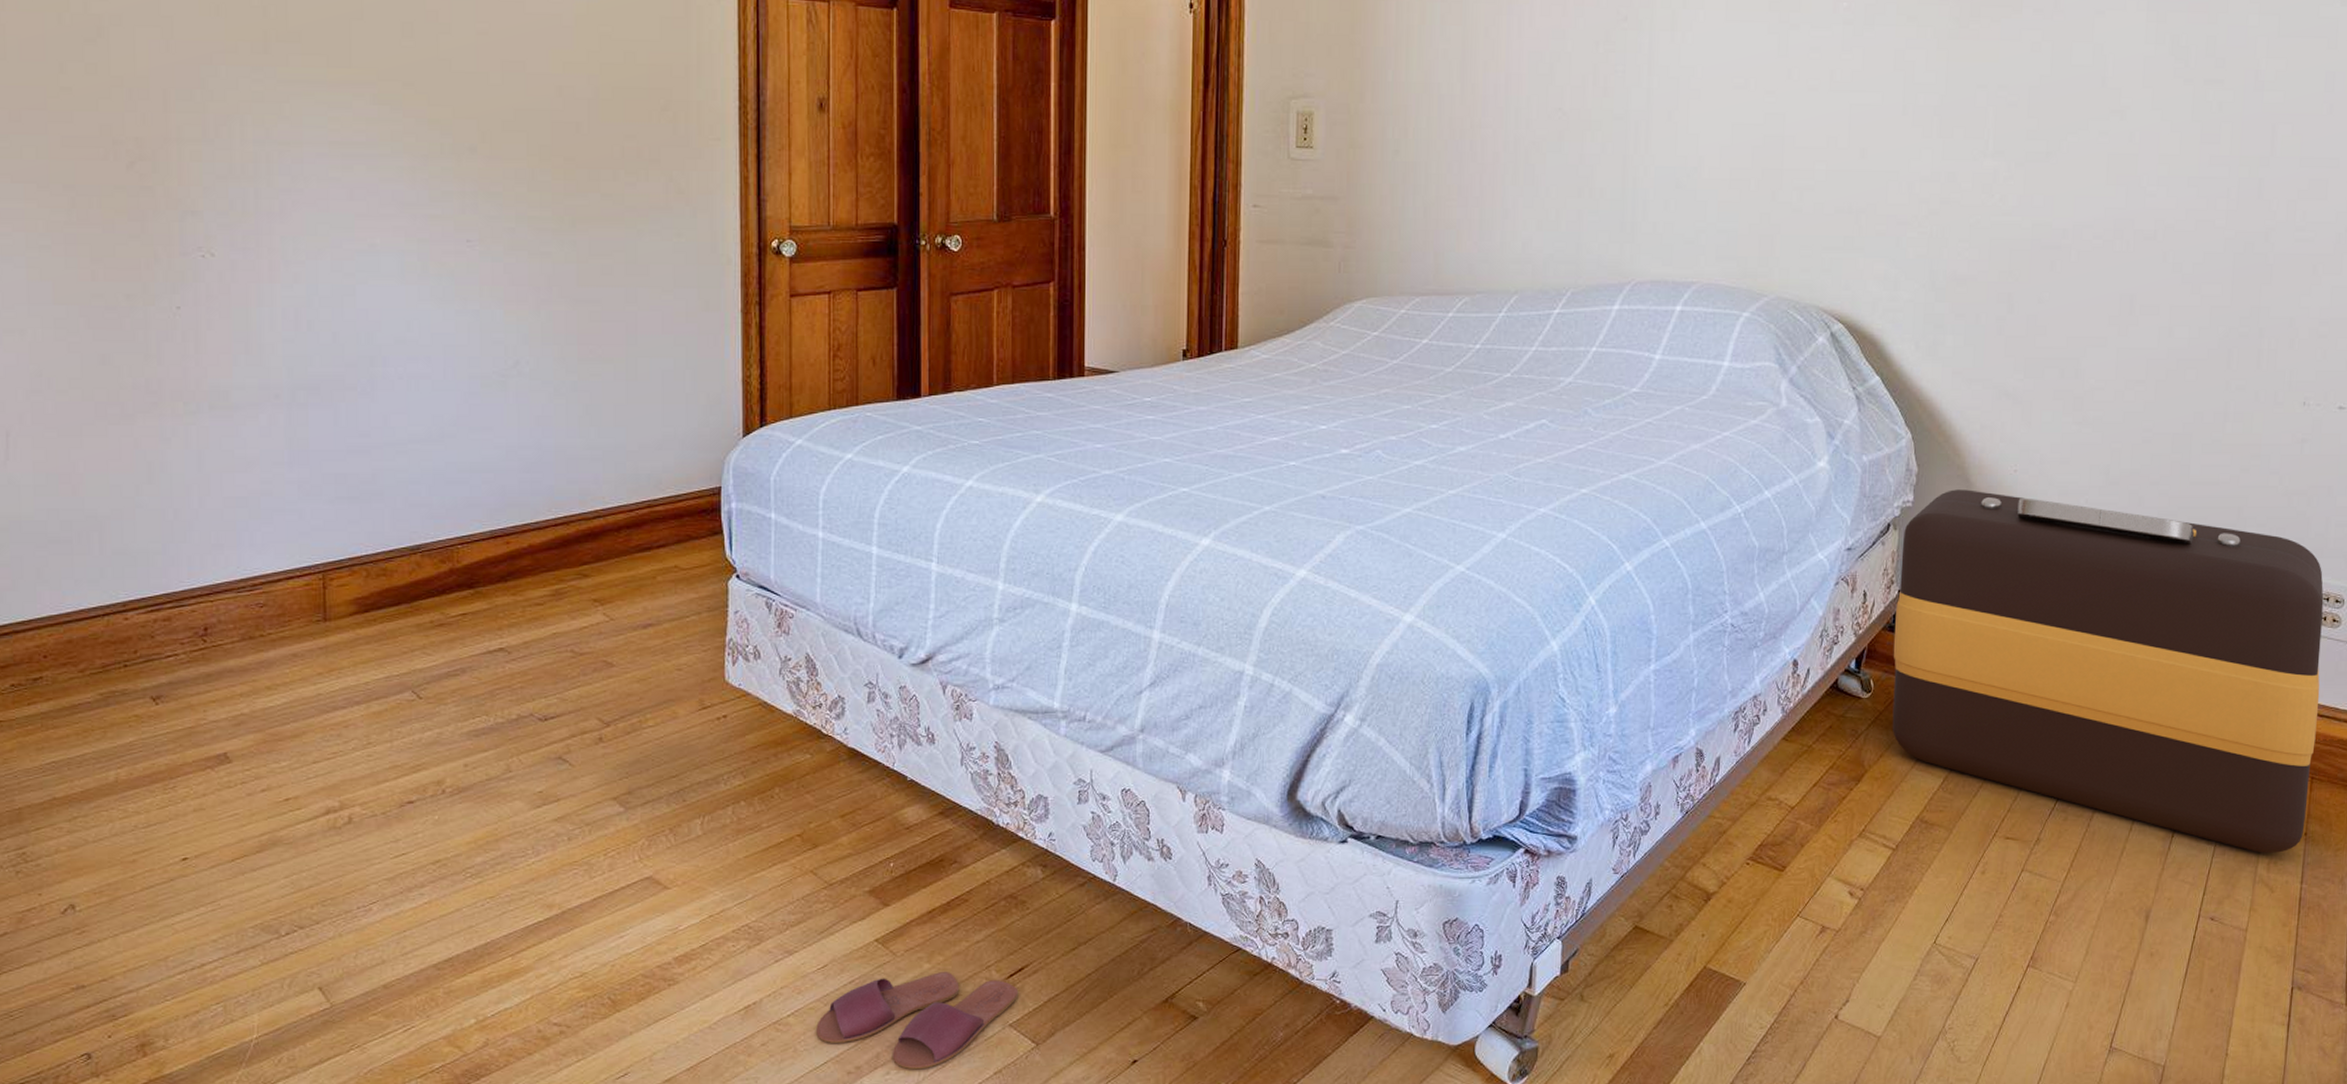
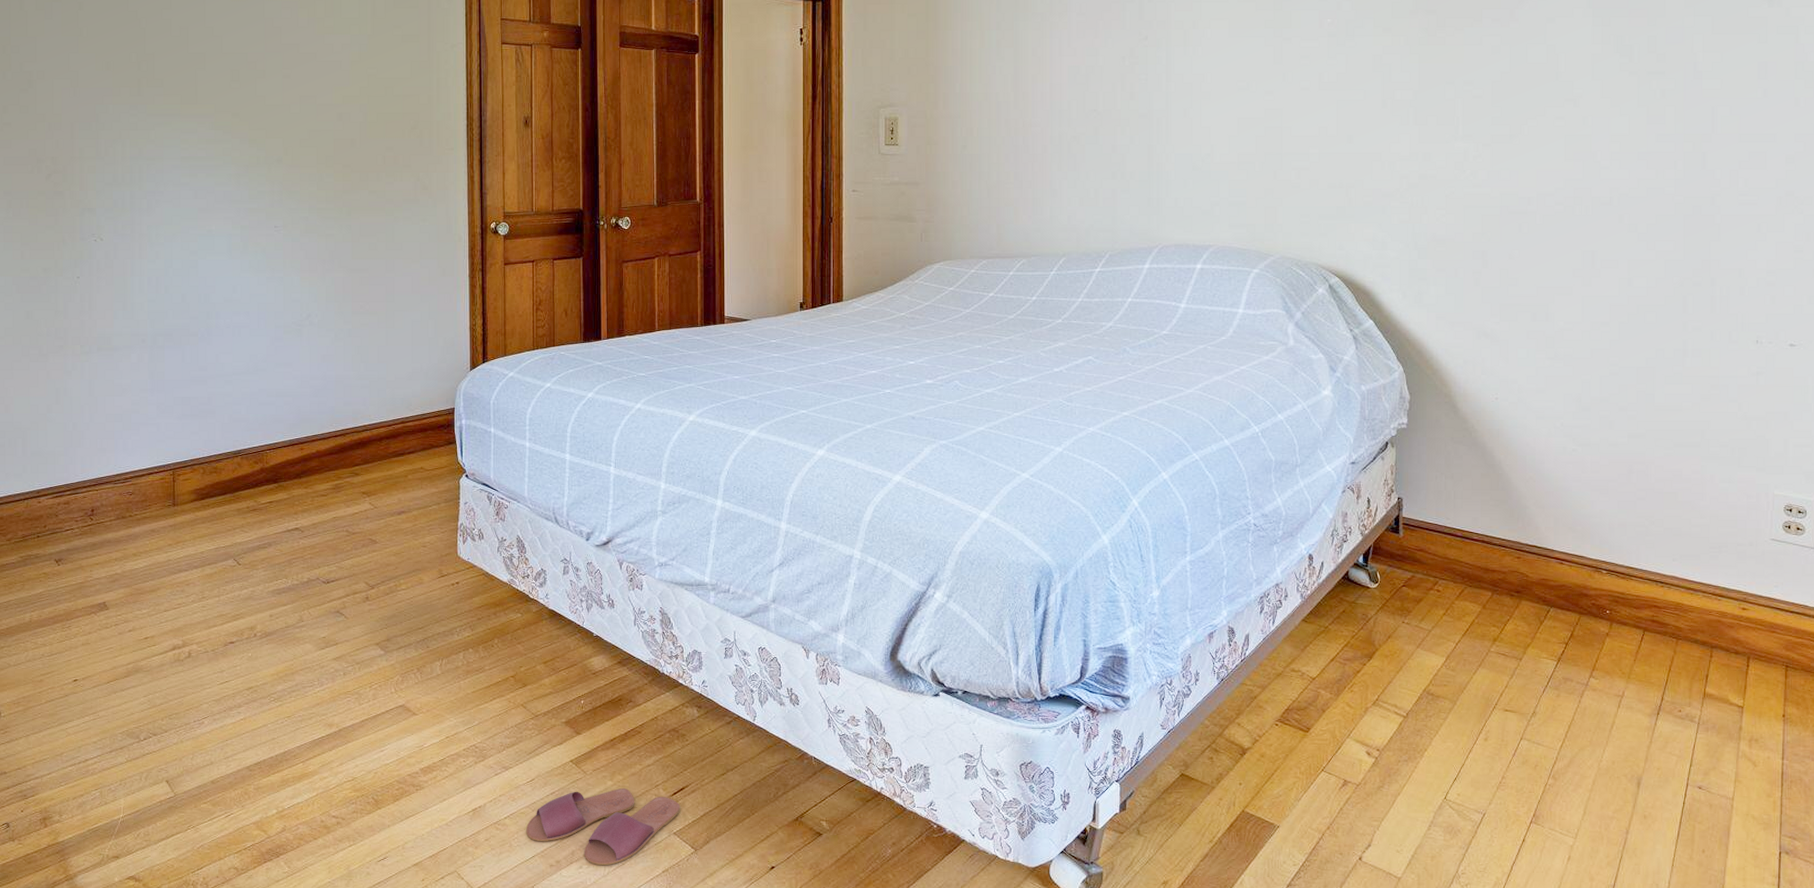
suitcase: present [1892,489,2324,853] -> none [1396,414,1789,732]

